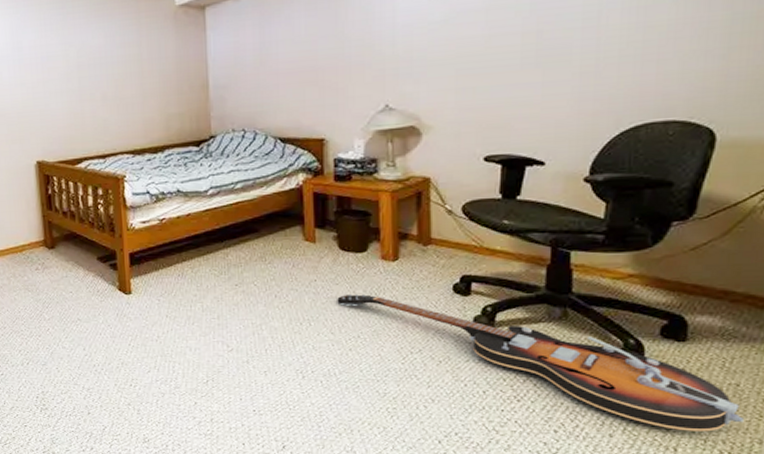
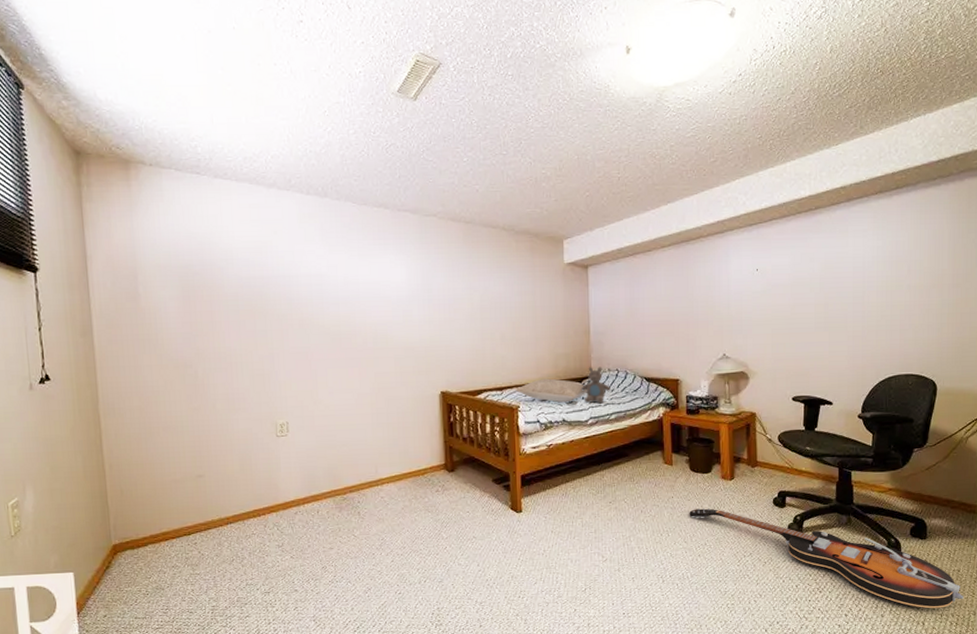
pillow: none [120,143,206,171] -> present [515,378,587,403]
stuffed animal: none [198,127,235,171] -> present [581,366,610,404]

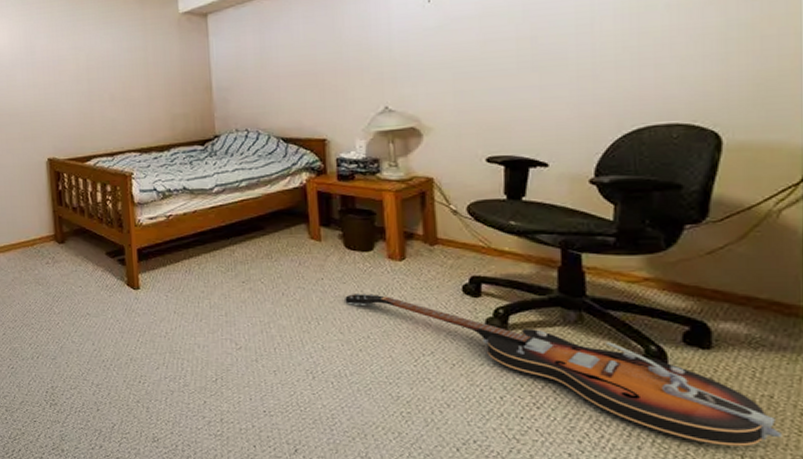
pillow: present [515,378,587,403] -> none [127,142,211,169]
stuffed animal: present [581,366,610,404] -> none [203,127,239,169]

